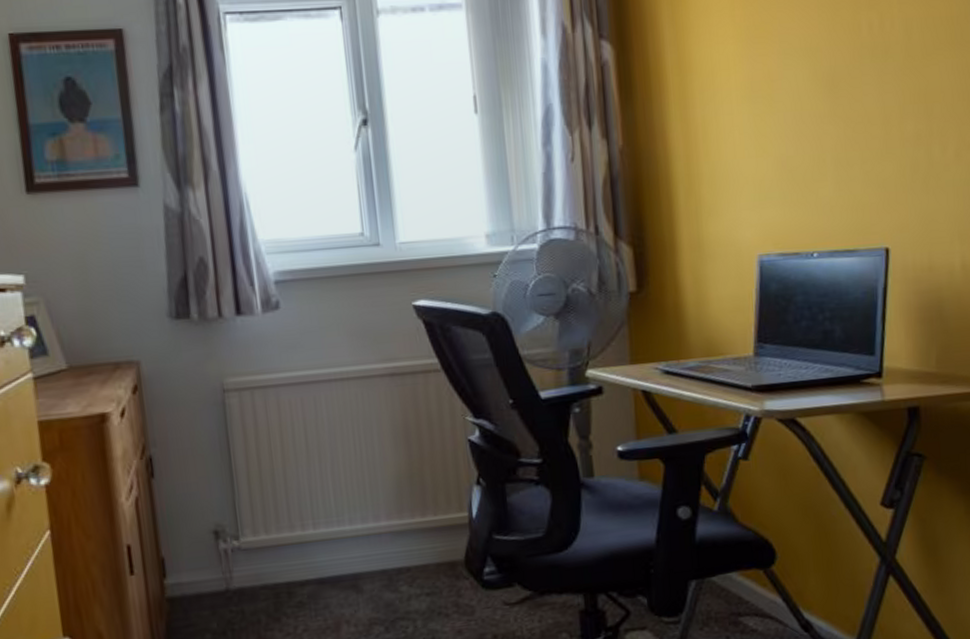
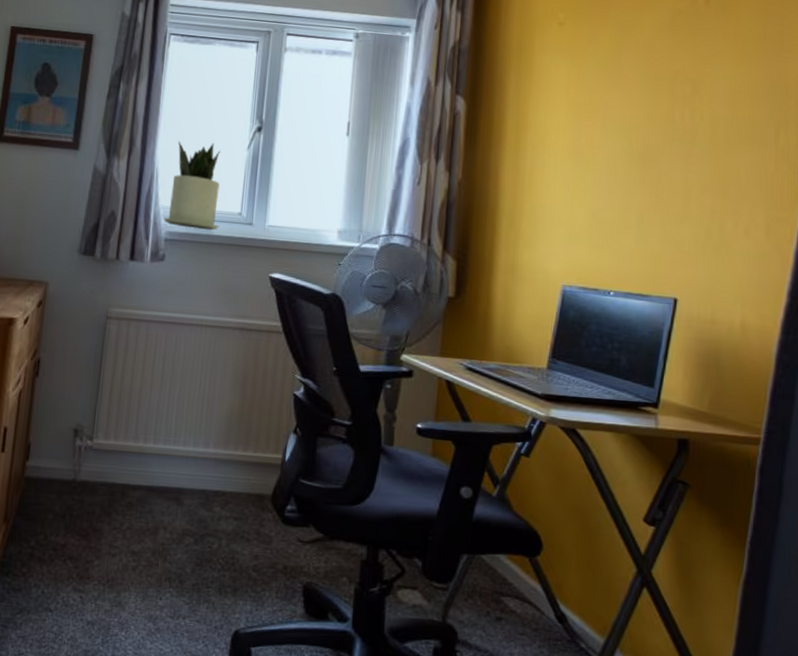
planter: none [265,149,339,264] -> present [163,141,220,231]

